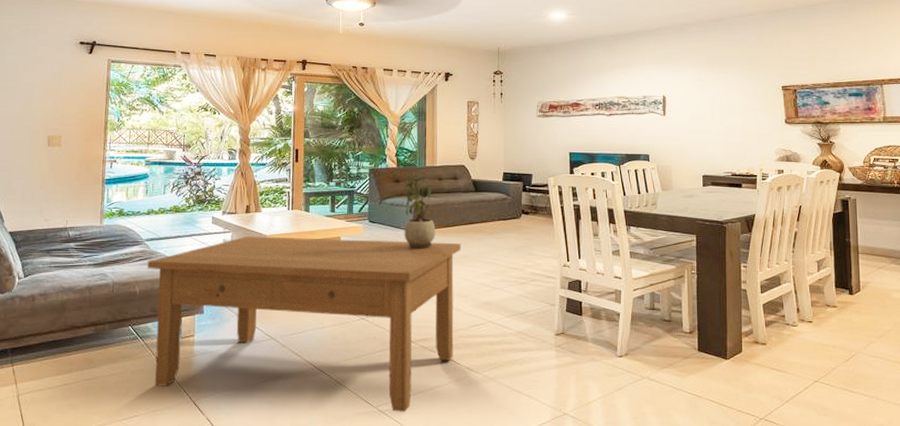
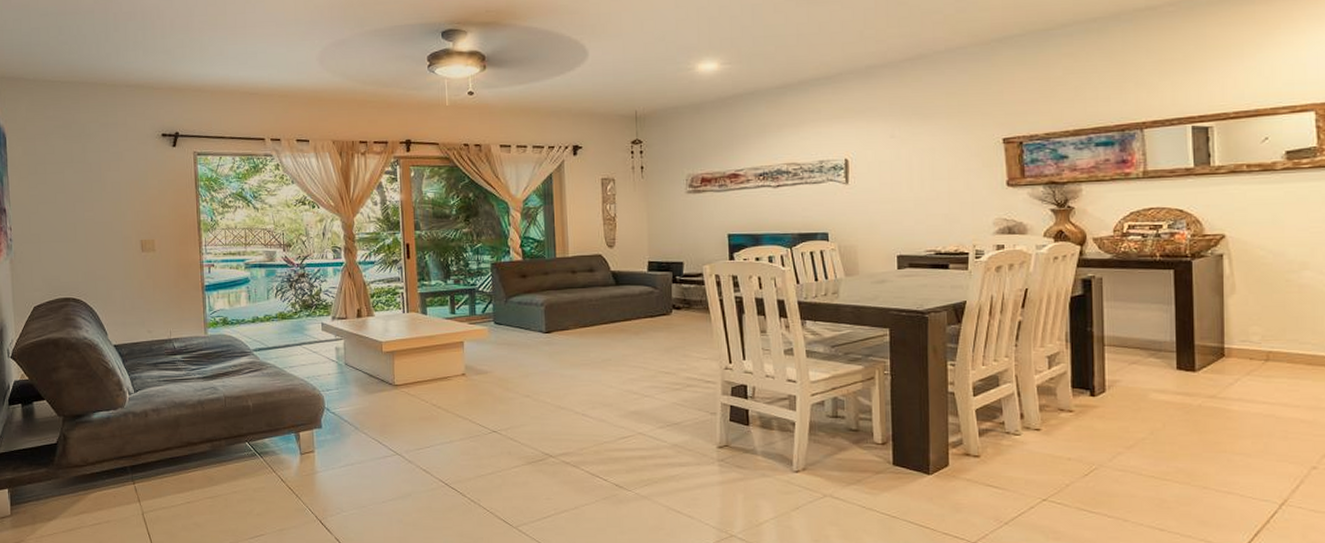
coffee table: present [147,236,461,412] -> none [258,343,602,533]
potted plant: present [404,173,435,249] -> none [532,266,572,353]

